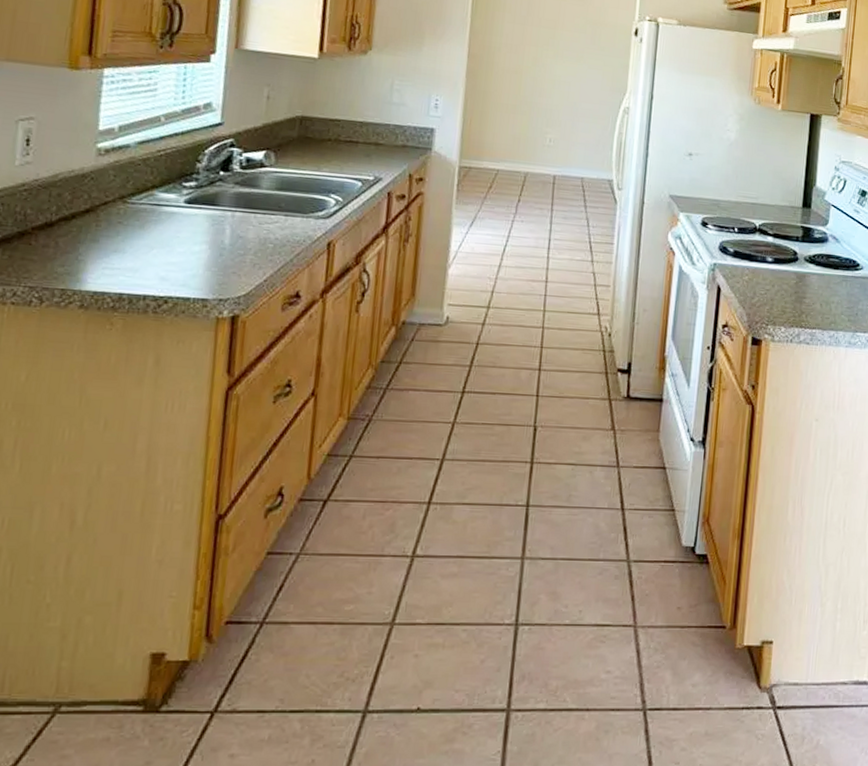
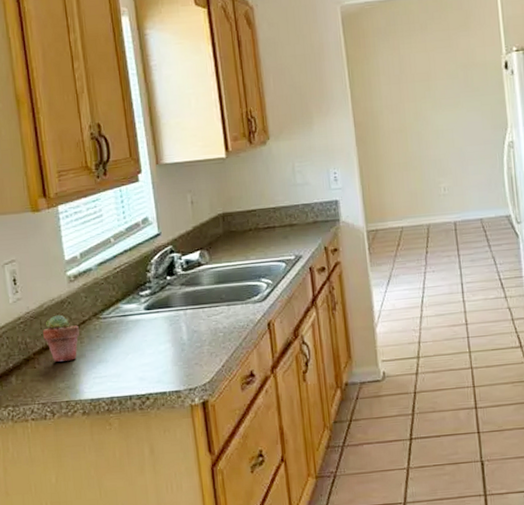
potted succulent: none [49,189,98,244] -> present [42,314,79,362]

